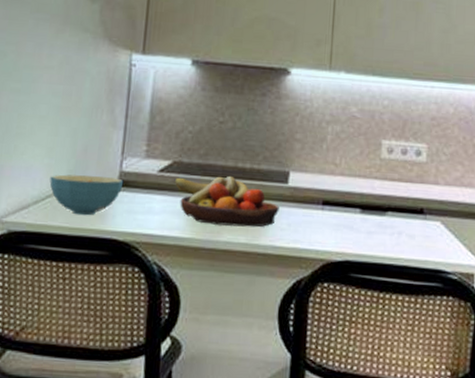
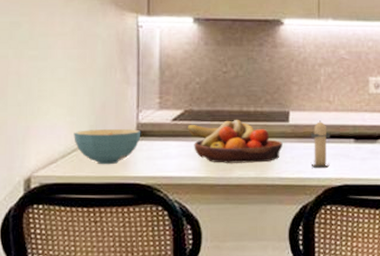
candle: none [309,184,334,240] -> present [310,120,331,169]

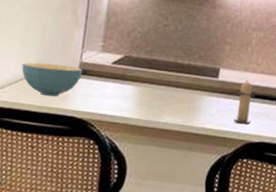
fruit bowl: present [187,119,283,163] -> none [124,69,210,112]

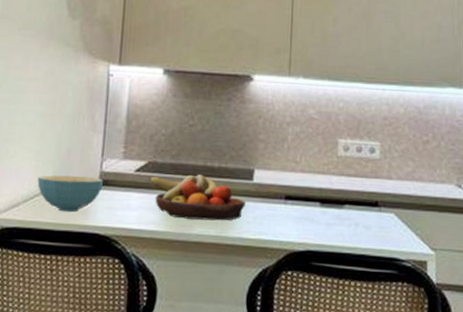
fruit bowl: none [124,69,210,112] -> present [149,174,246,221]
candle: present [233,80,256,125] -> none [273,181,296,232]

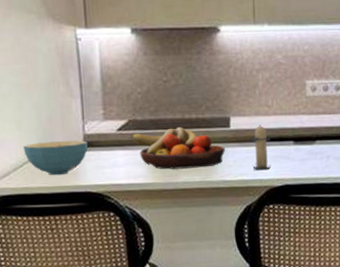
candle: none [273,181,296,232] -> present [251,124,271,171]

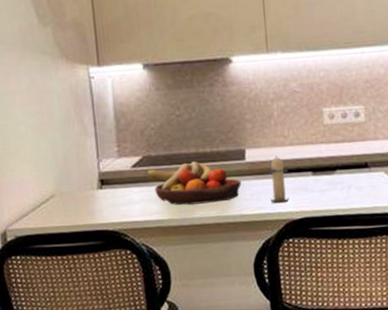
cereal bowl: present [23,140,89,176] -> none [40,178,104,215]

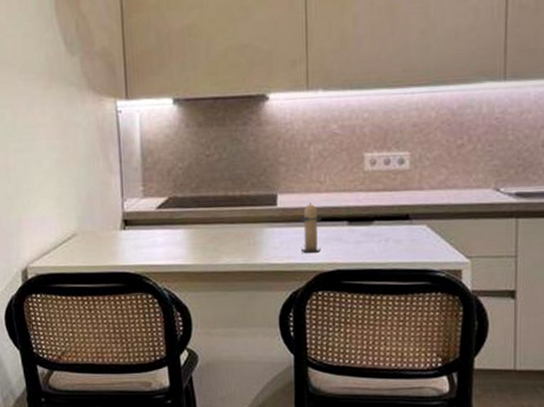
fruit bowl: present [146,161,241,205] -> none [172,204,271,251]

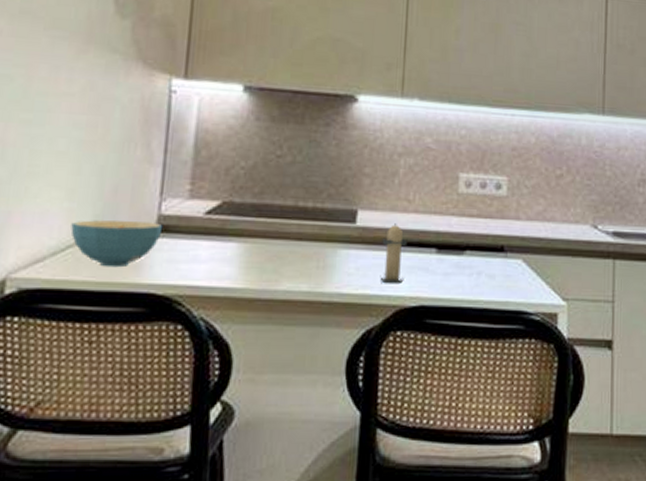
cereal bowl: none [63,218,127,255] -> present [70,220,163,268]

